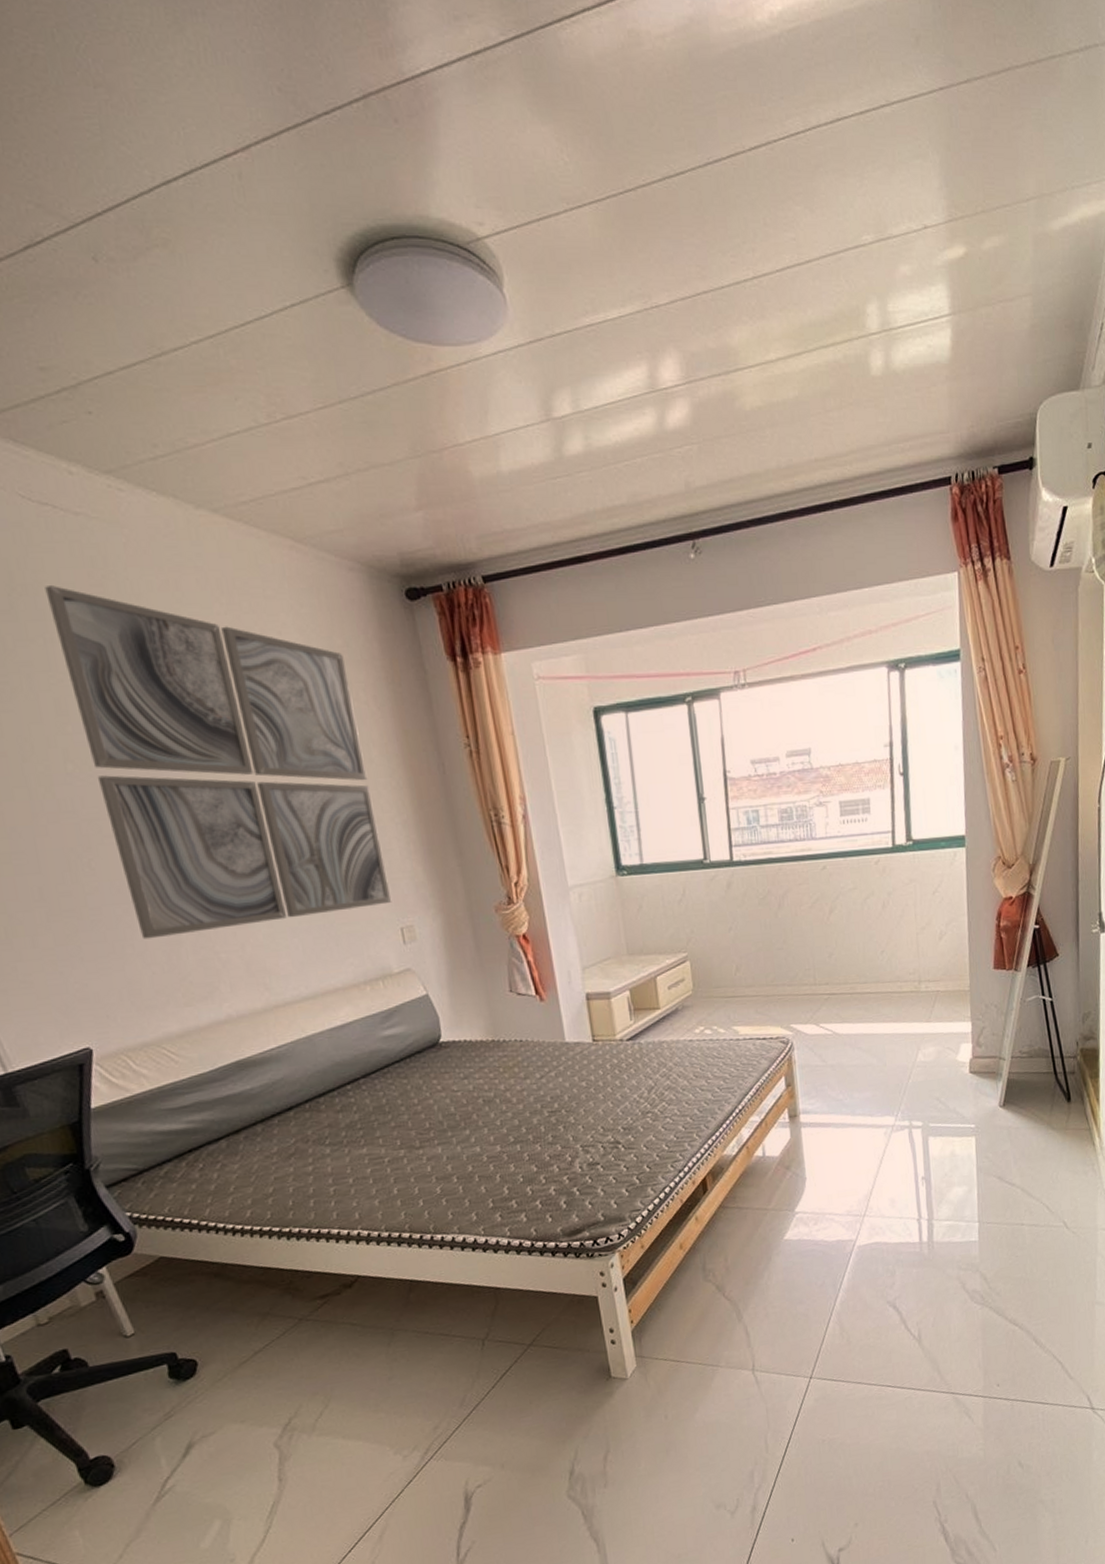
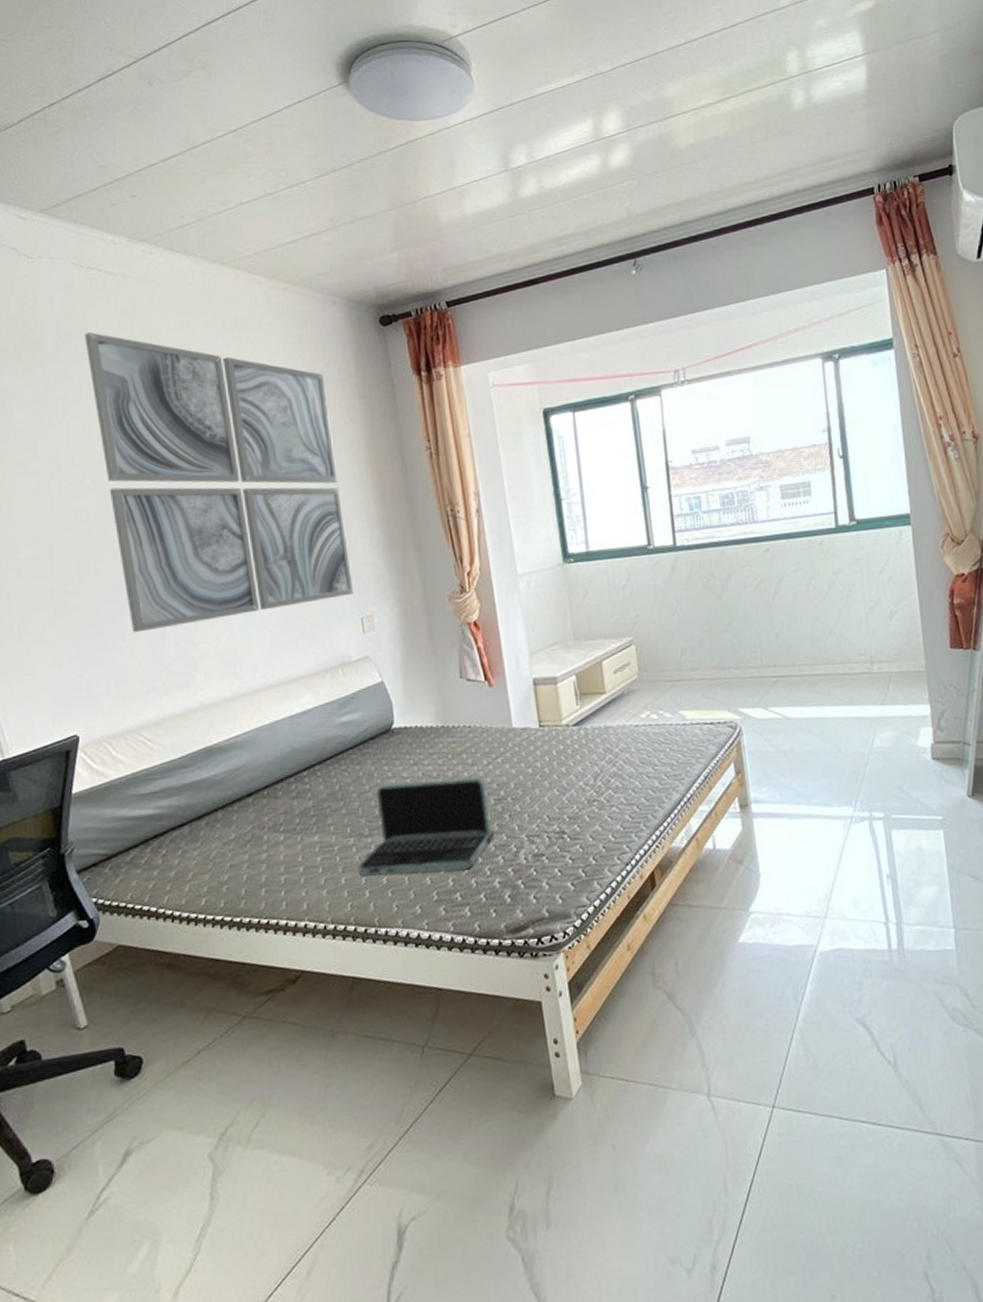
laptop: none [410,1090,548,1187] -> present [358,777,494,877]

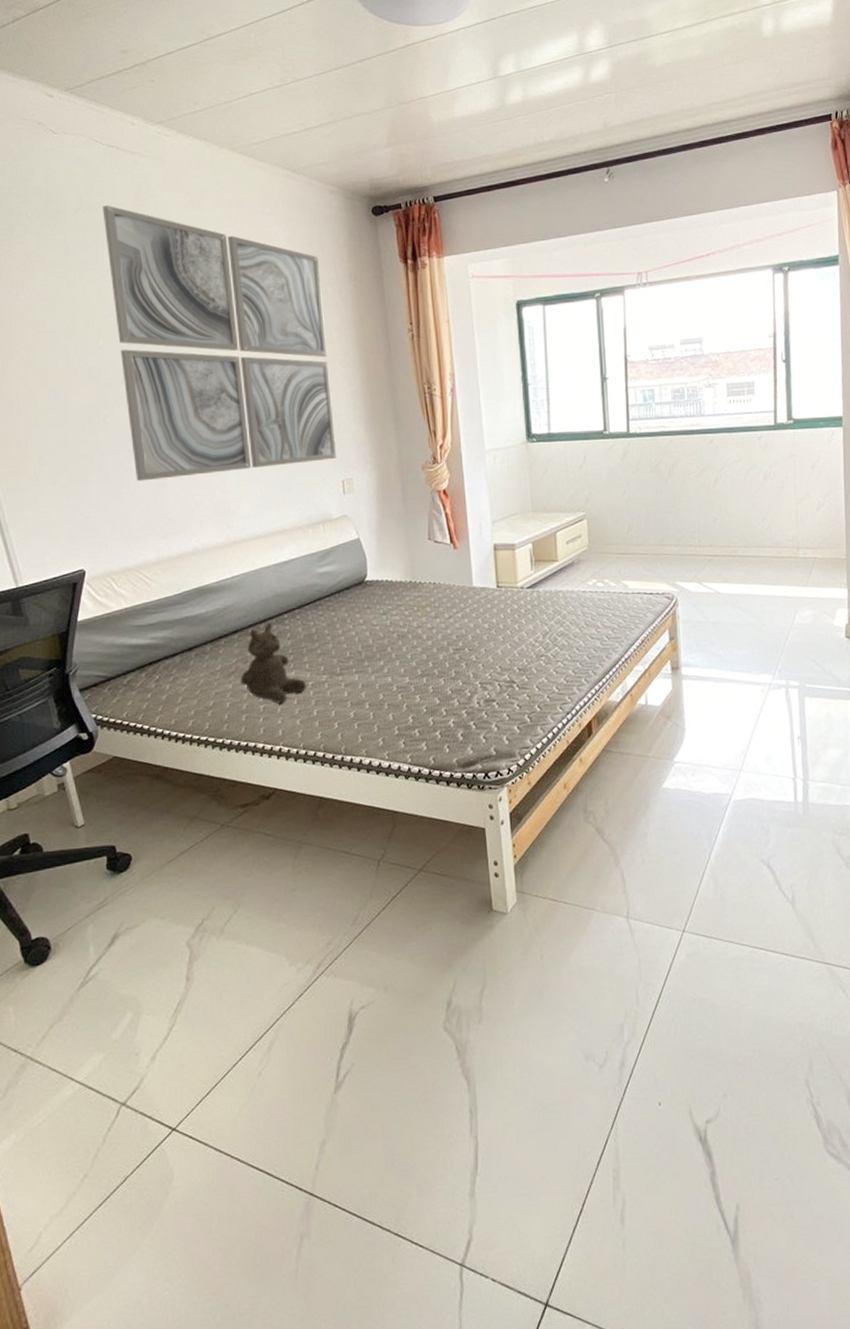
teddy bear: none [257,783,332,873] -> present [240,623,306,703]
laptop: present [358,777,494,877] -> none [329,628,451,711]

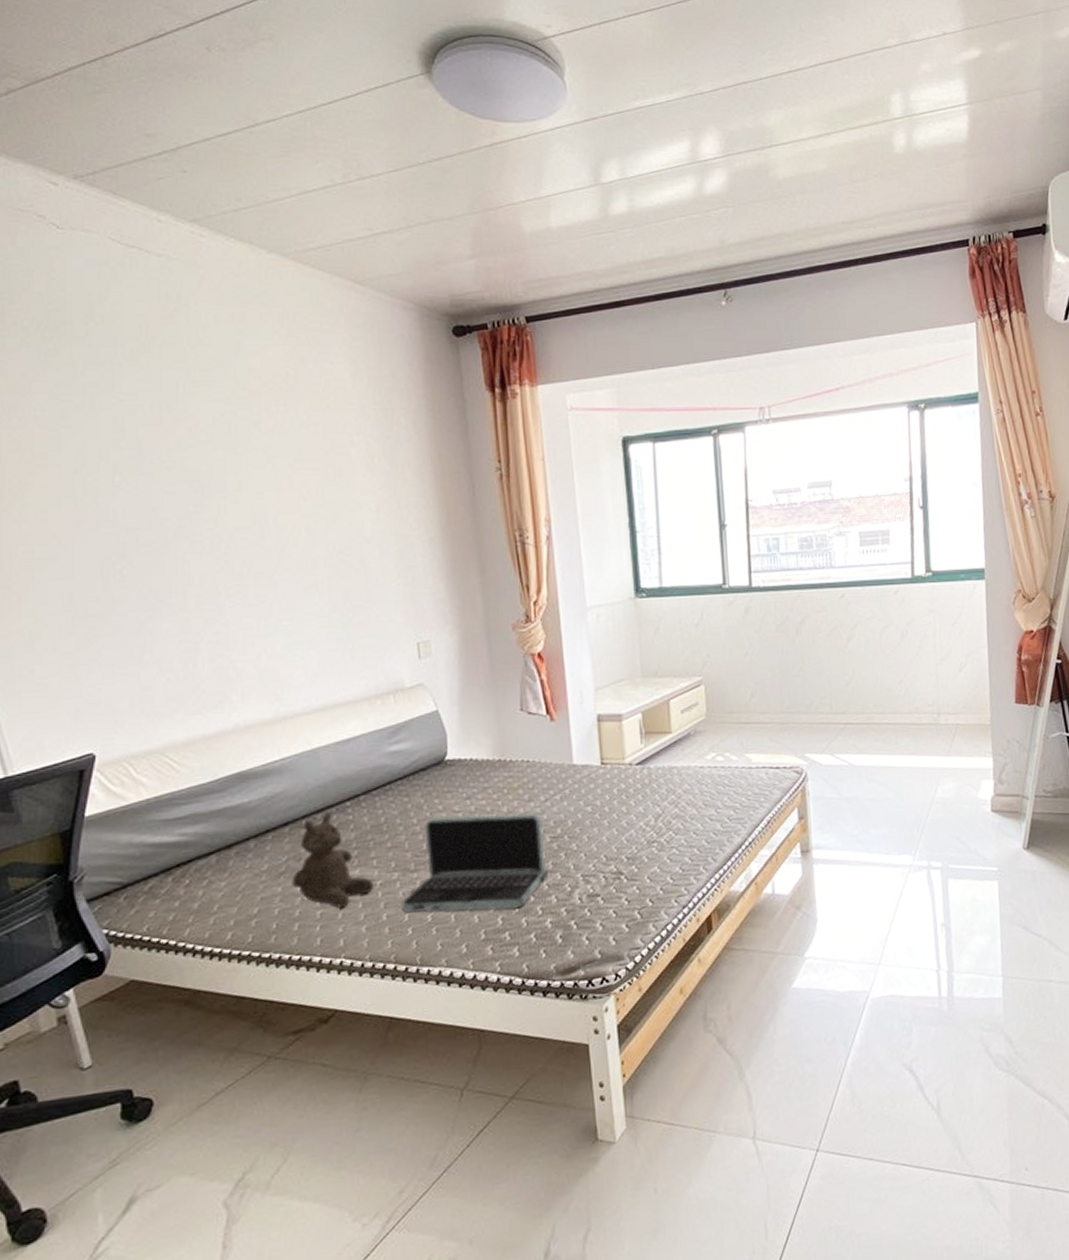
wall art: present [102,205,337,482] -> none [120,316,411,646]
laptop: none [329,628,451,711] -> present [401,813,548,913]

